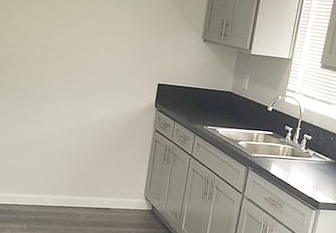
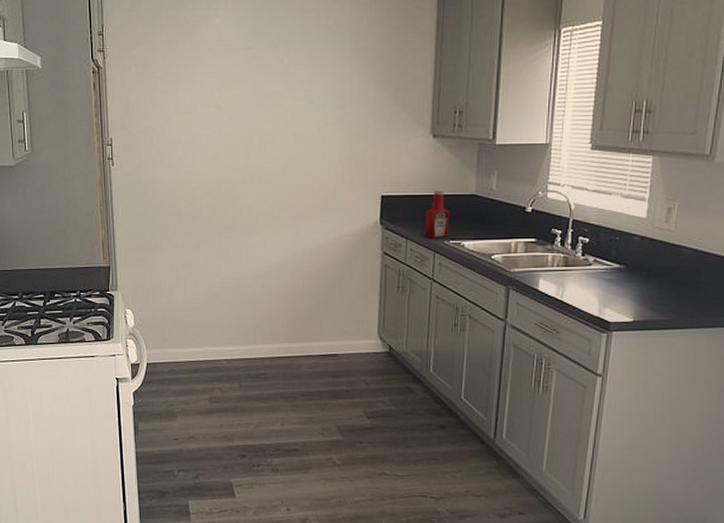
ketchup bottle: none [189,85,210,124] -> present [425,190,450,238]

